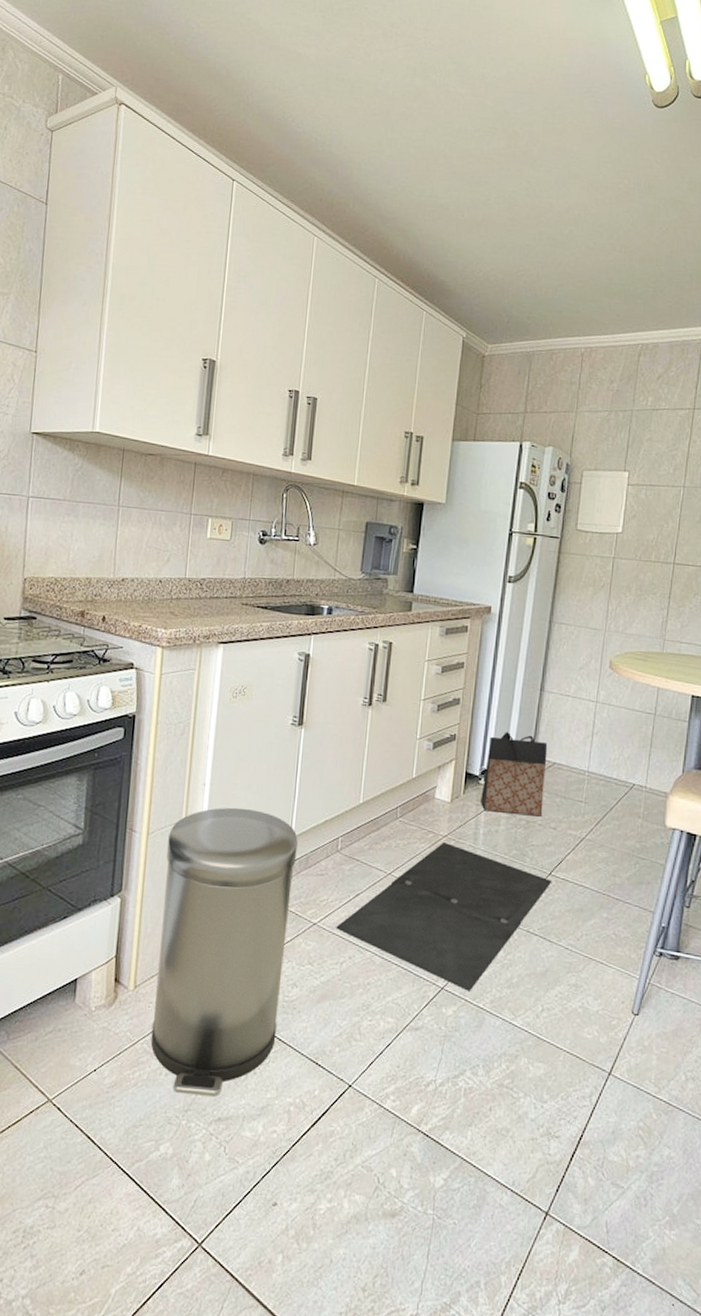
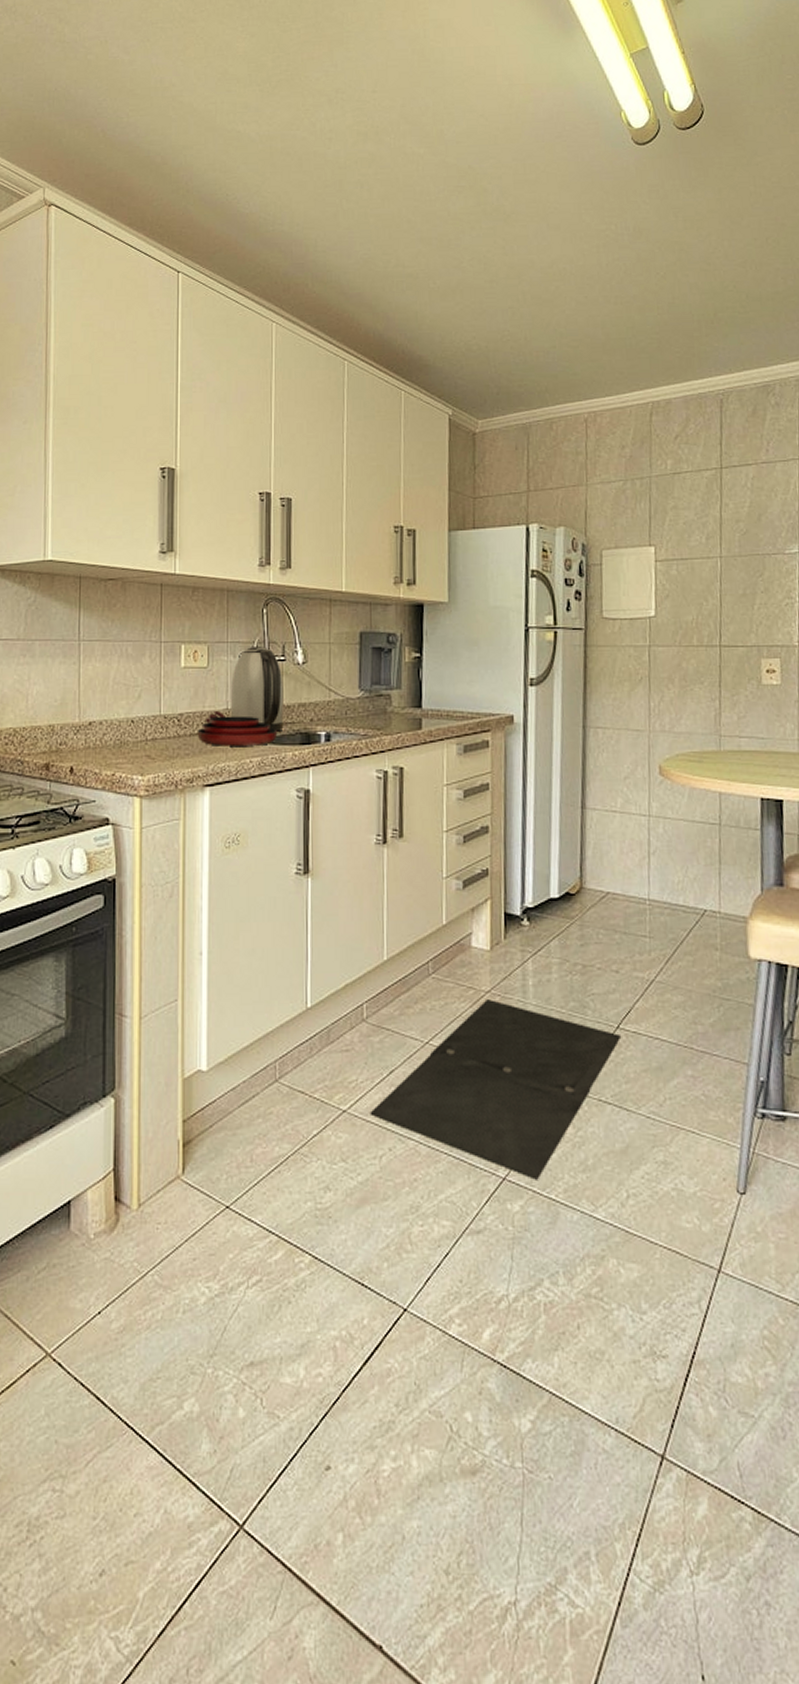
pedal bin: present [151,807,298,1097] -> none [163,978,316,1335]
frying pan: none [216,578,287,613] -> present [197,710,278,746]
kettle: none [246,526,296,602] -> present [230,647,284,732]
bag: present [481,732,548,817] -> none [525,861,601,959]

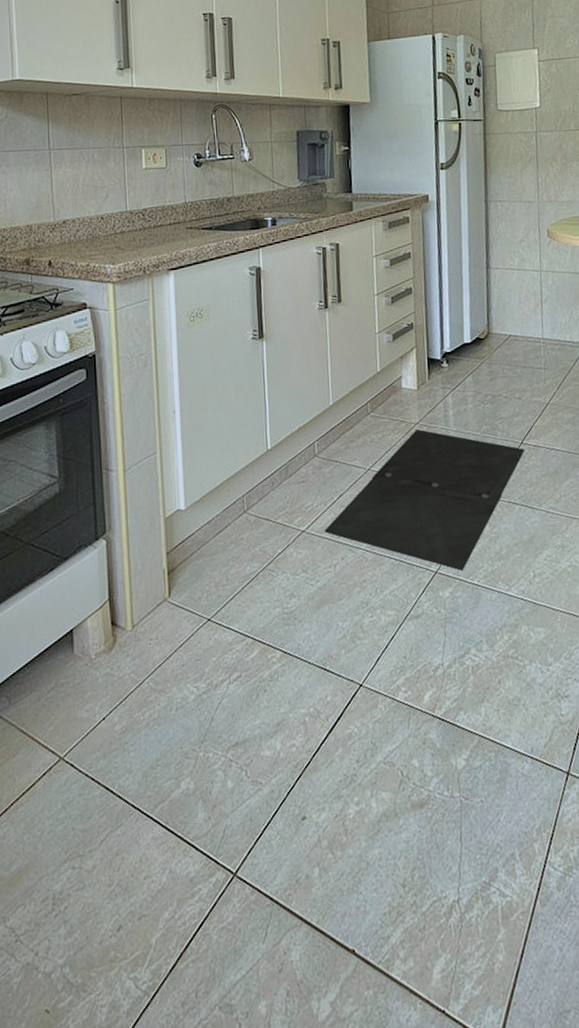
frying pan: present [197,710,278,746] -> none [160,204,231,235]
kettle: present [230,647,284,732] -> none [187,147,236,220]

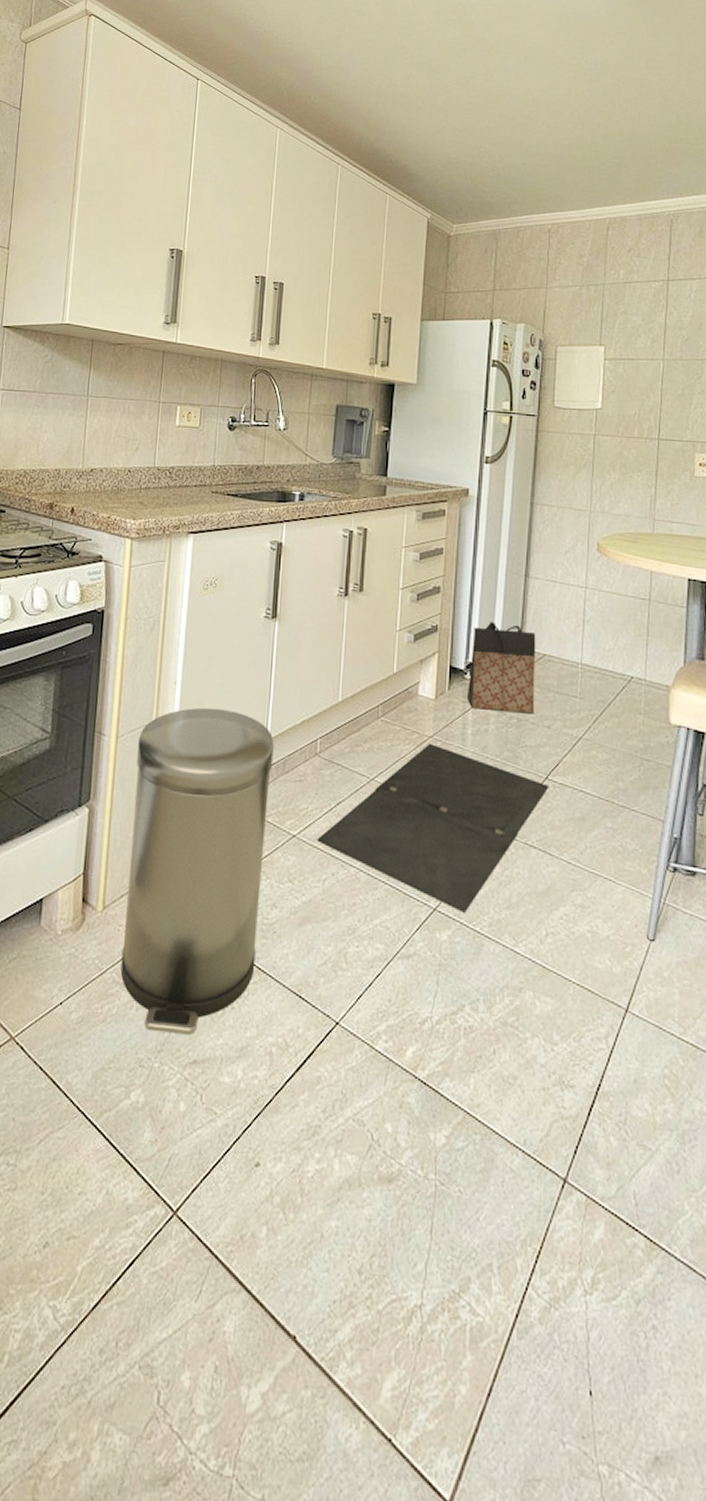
pedal bin: none [145,428,281,726] -> present [120,707,274,1035]
bag: none [445,312,506,393] -> present [468,622,536,714]

